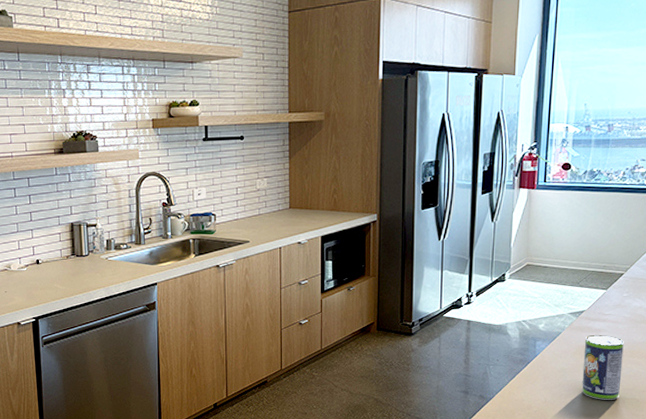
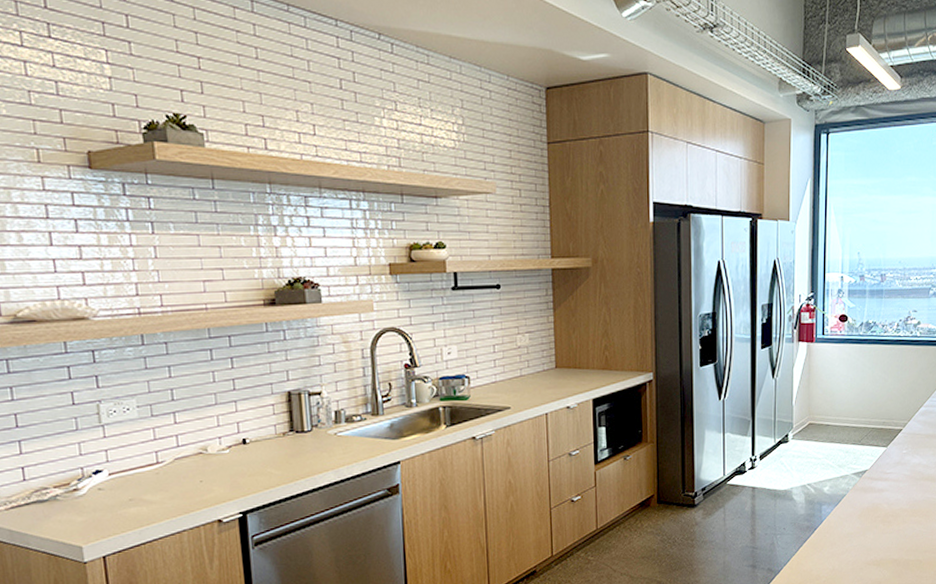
beverage can: present [582,335,624,400] -> none [868,495,906,564]

